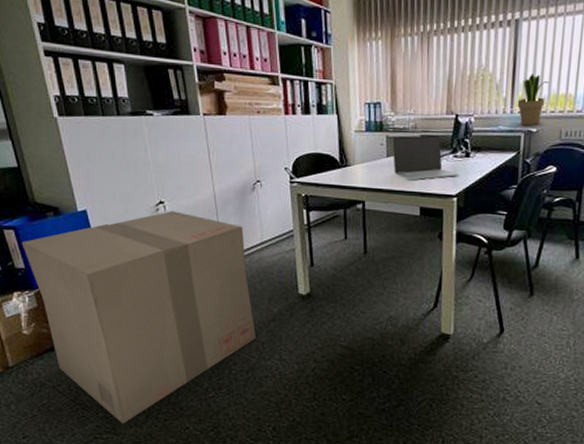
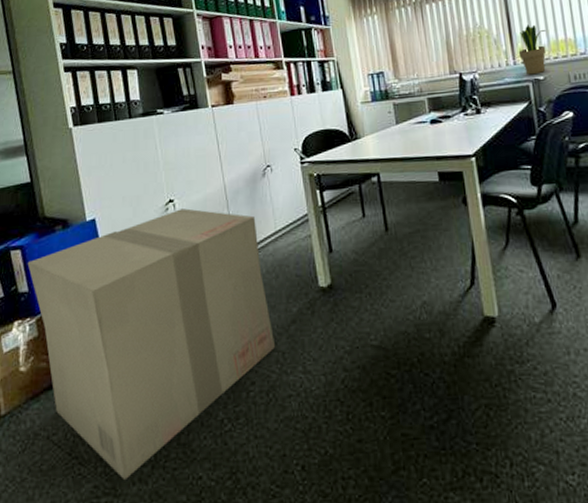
laptop: present [392,135,458,181] -> none [399,96,472,146]

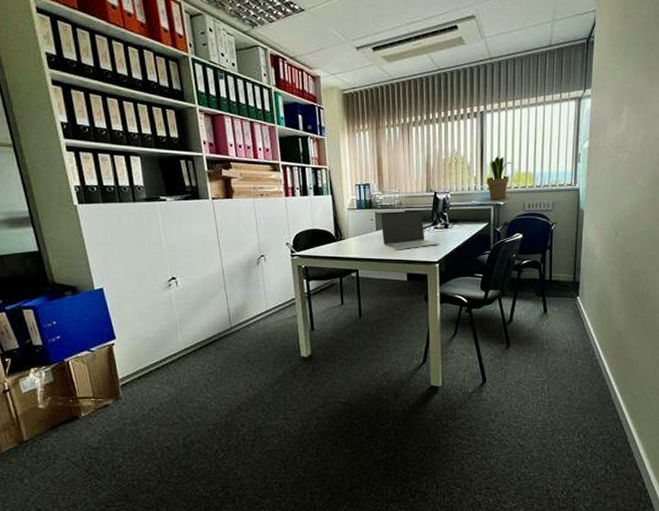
cardboard box: present [27,208,276,481] -> none [39,286,263,491]
laptop: none [399,96,472,146] -> present [381,210,439,250]

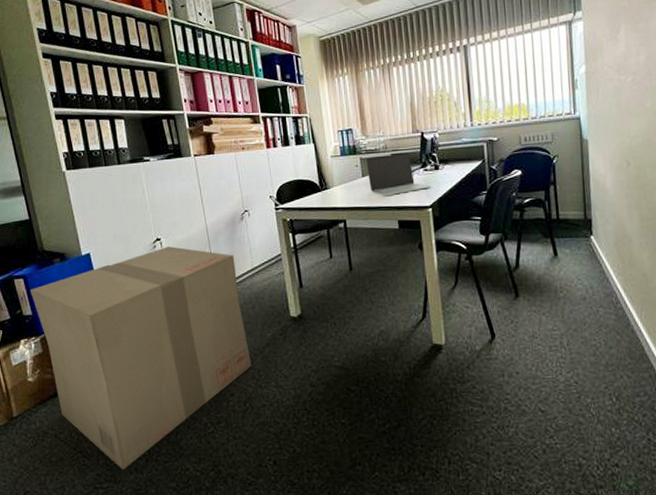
cardboard box: none [39,286,263,491] -> present [30,246,252,471]
potted plant: present [486,156,512,200] -> none [476,89,502,136]

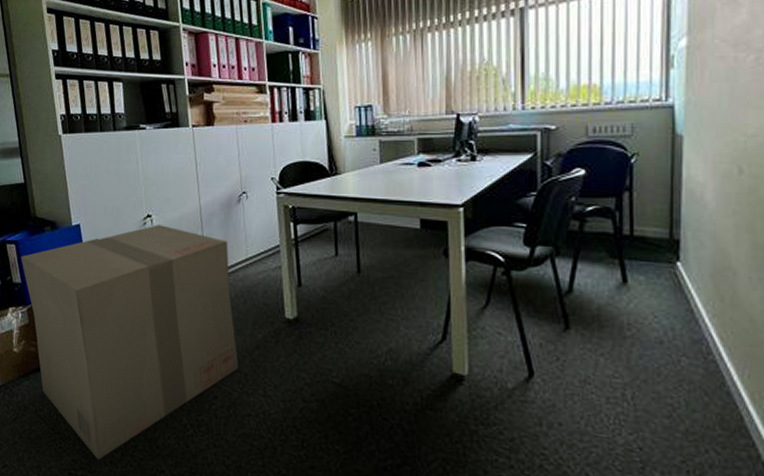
laptop: present [366,153,430,197] -> none [386,138,464,189]

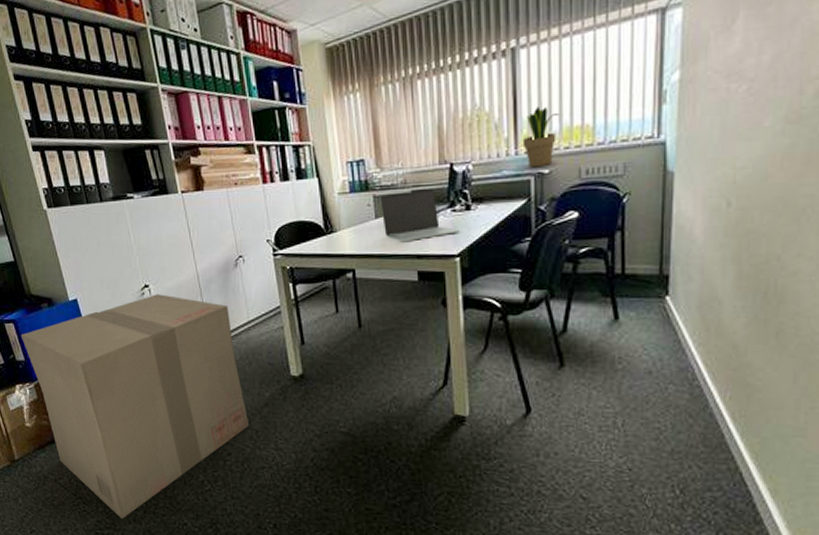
laptop: none [386,138,464,189] -> present [380,189,459,242]
potted plant: none [529,64,567,123] -> present [522,106,560,168]

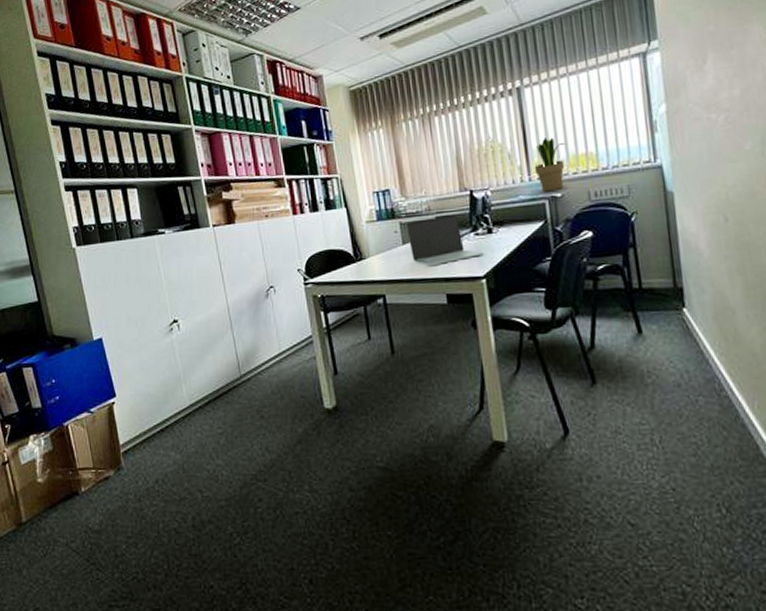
cardboard box: present [20,294,250,520] -> none [39,329,282,587]

